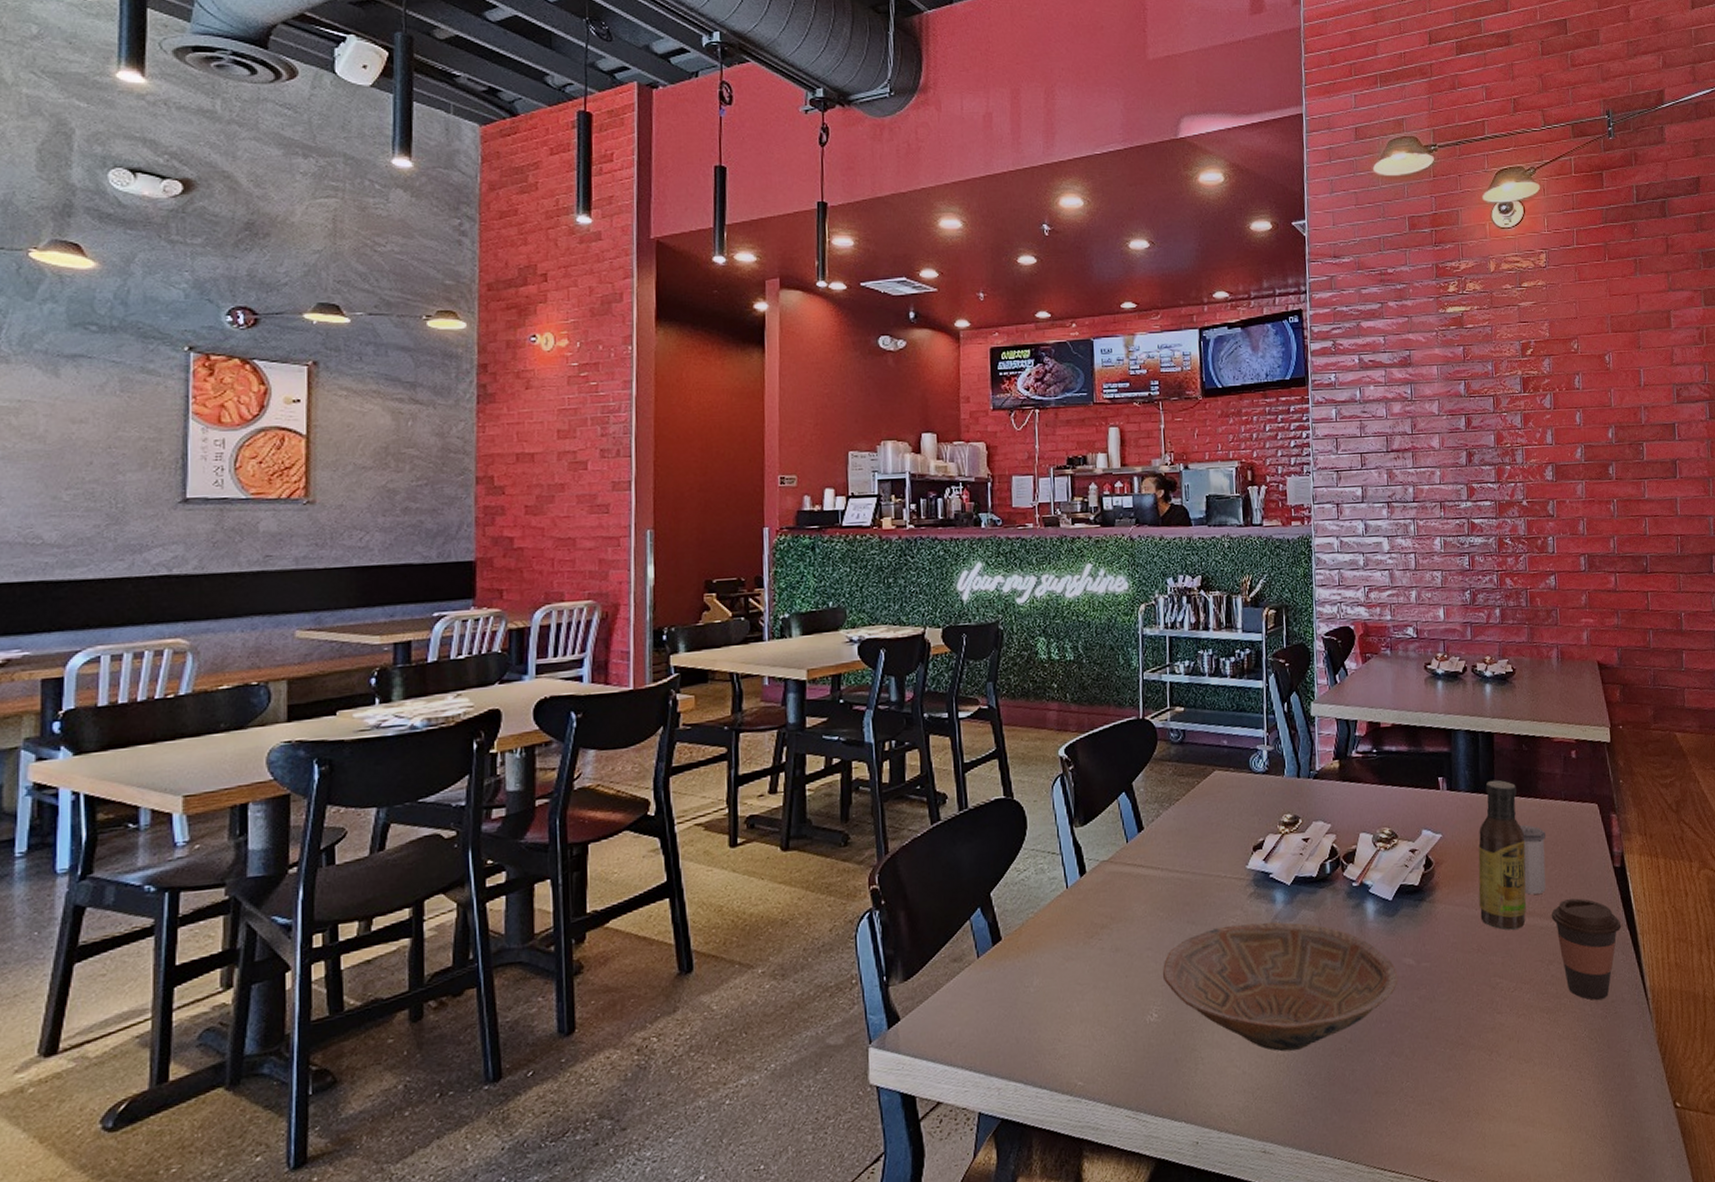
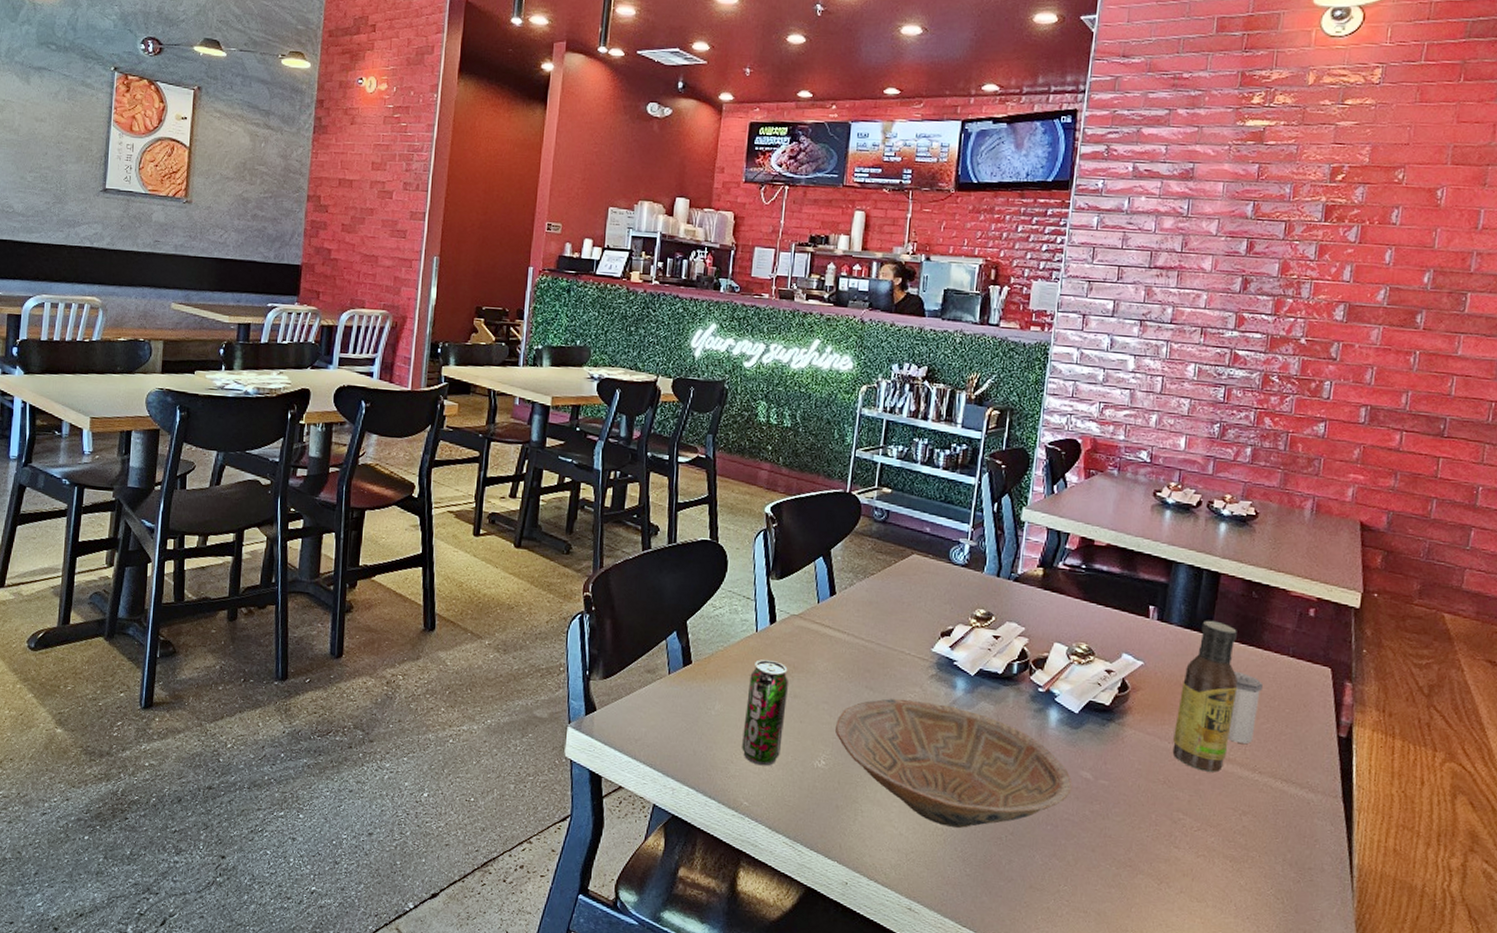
beverage can: none [1066,915,1110,1037] -> present [742,659,789,766]
coffee cup: present [1551,898,1622,1000] -> none [1253,756,1336,863]

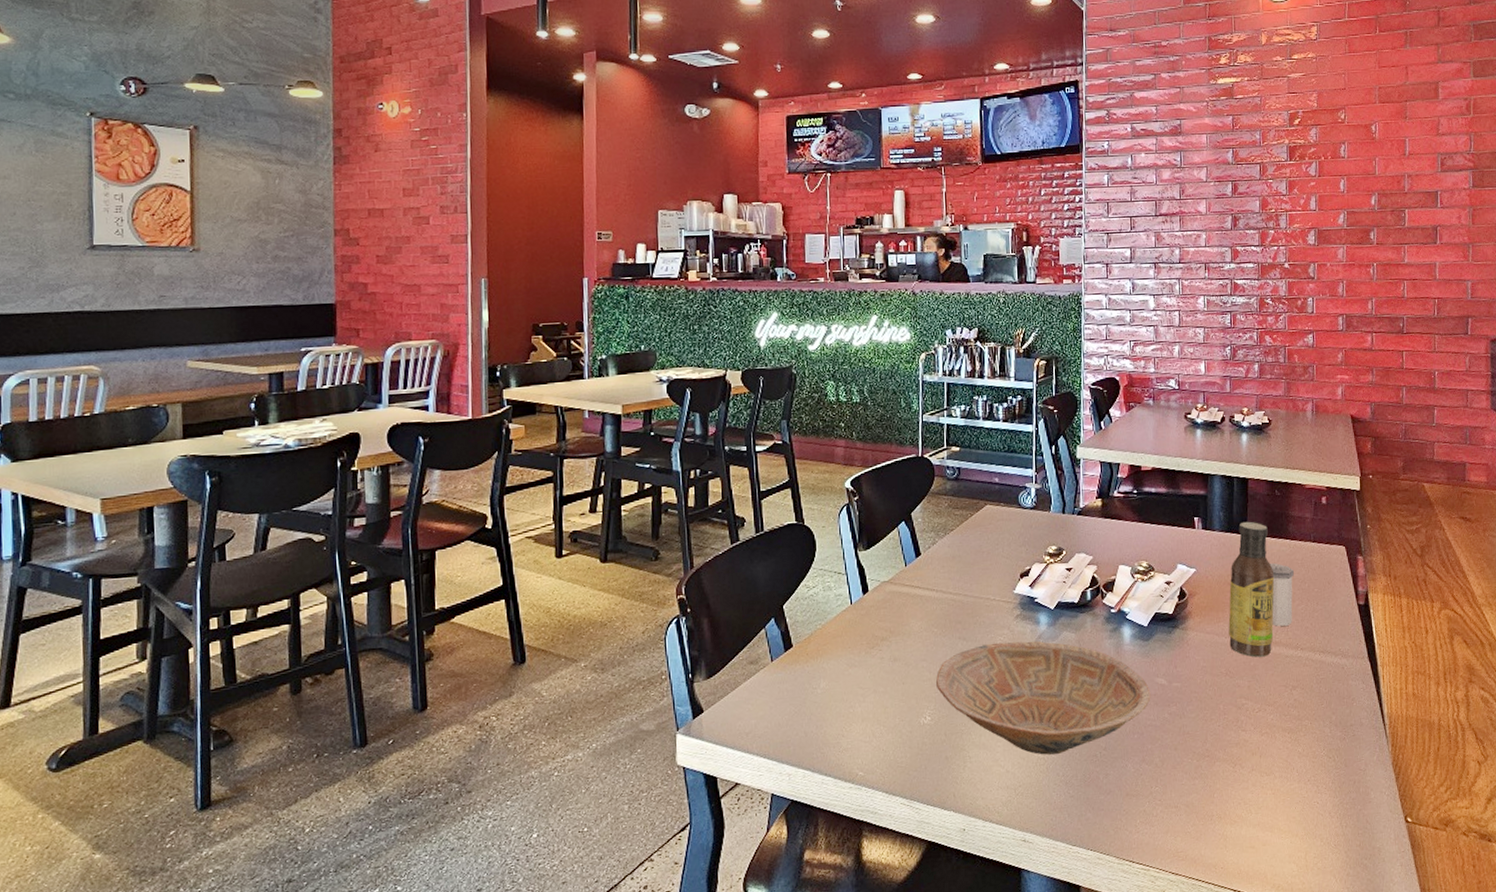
beverage can: present [742,659,789,766] -> none [850,628,888,734]

